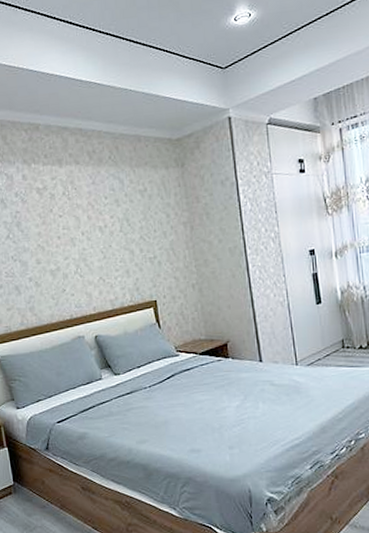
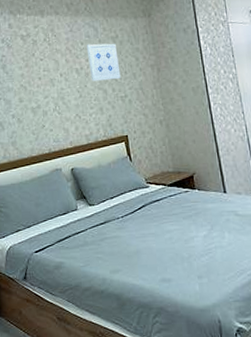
wall art: none [111,197,150,241] -> present [86,43,121,81]

